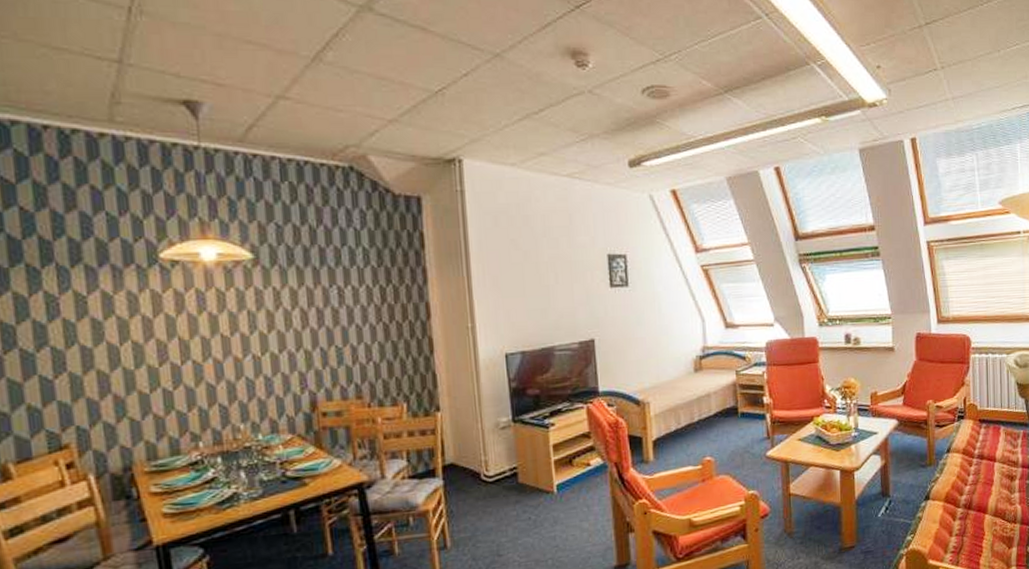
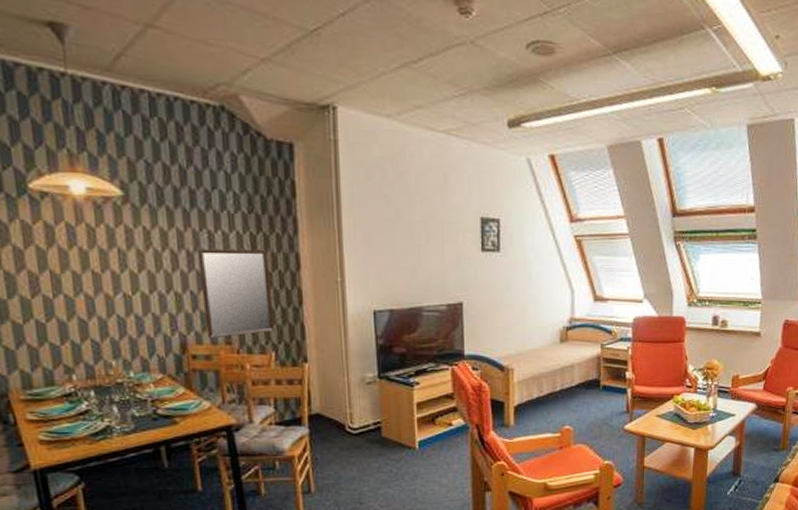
home mirror: none [327,301,405,395] -> present [197,249,274,339]

